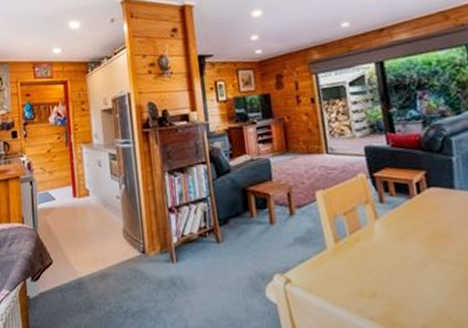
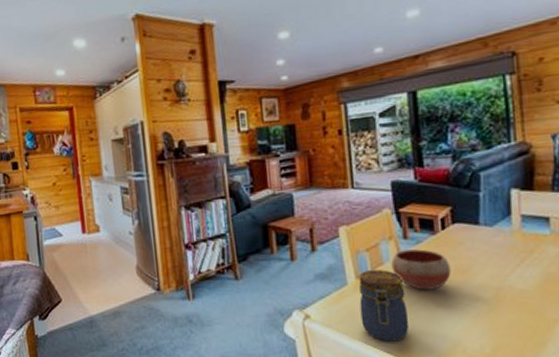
jar: none [337,234,392,308] -> present [358,270,410,342]
bowl: none [369,213,430,255] -> present [391,249,451,290]

